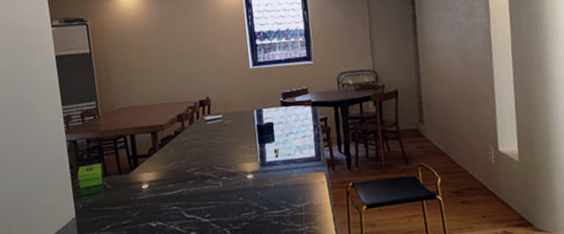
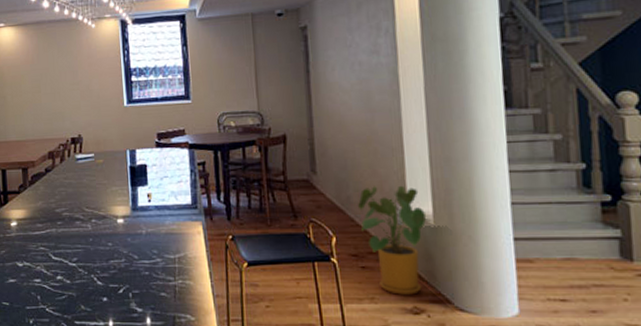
house plant: none [459,129,520,223] -> present [358,185,435,295]

